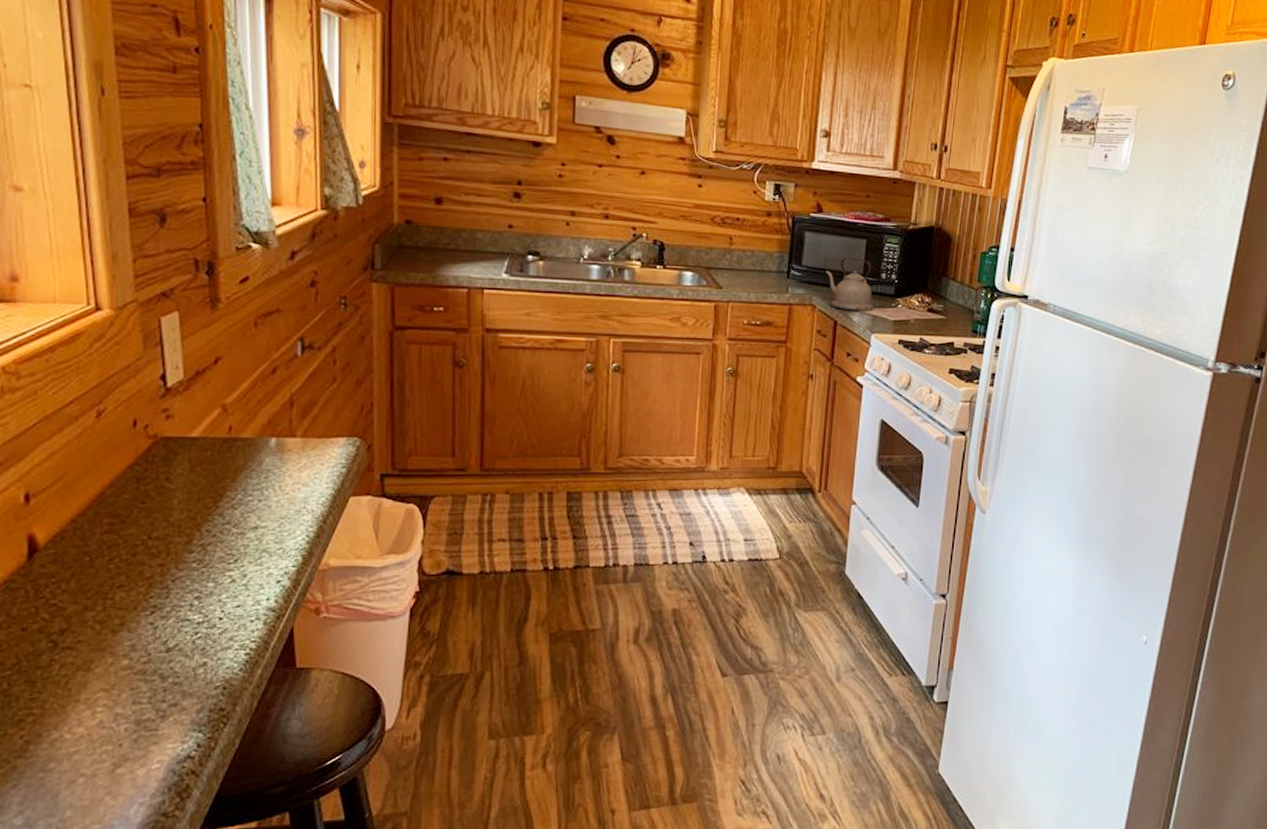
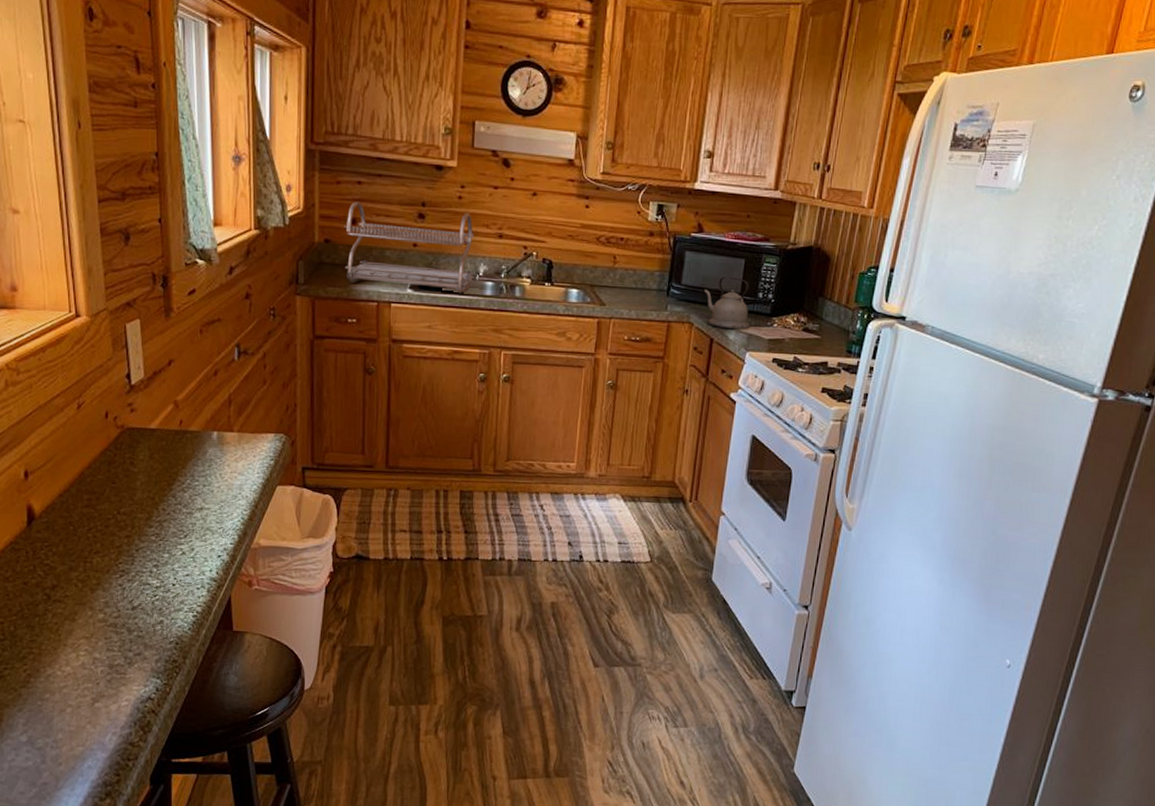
dish rack: none [427,179,578,278] -> present [343,201,475,294]

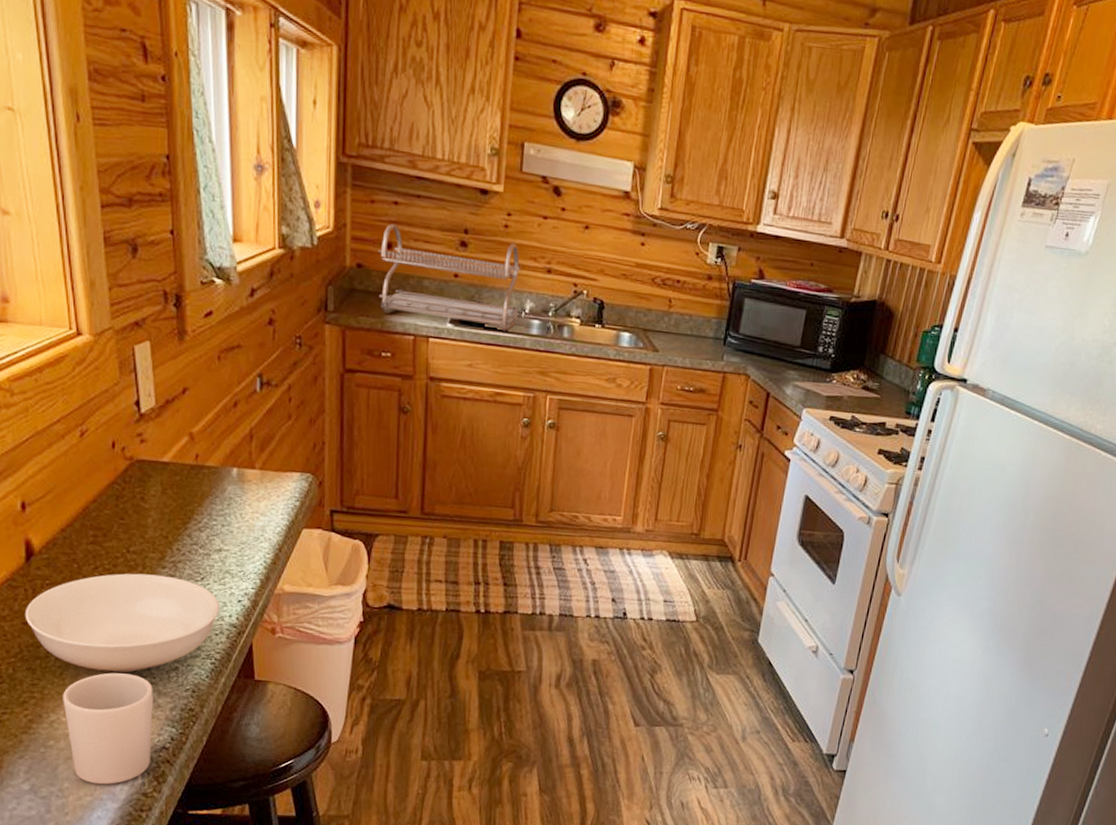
bowl: none [25,533,201,627] -> present [24,573,219,673]
mug: none [58,627,141,735] -> present [63,672,154,785]
kettle: present [704,276,750,330] -> none [763,327,810,385]

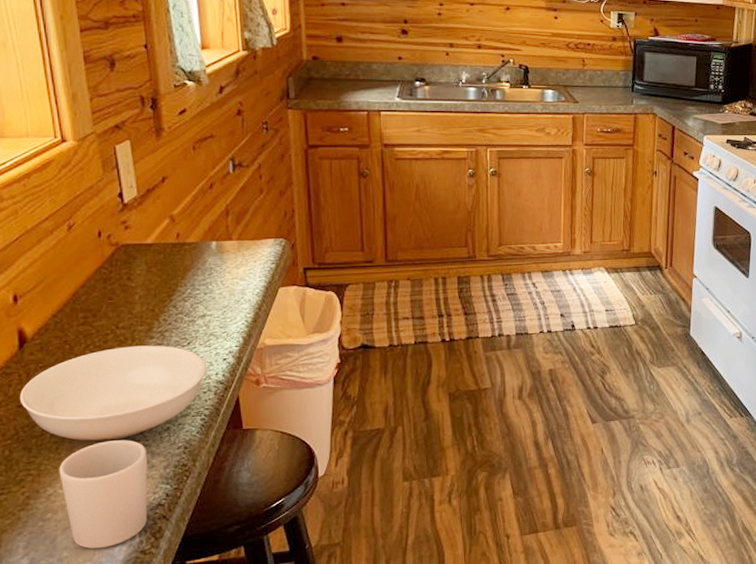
dish rack: present [377,223,521,332] -> none [330,21,456,100]

